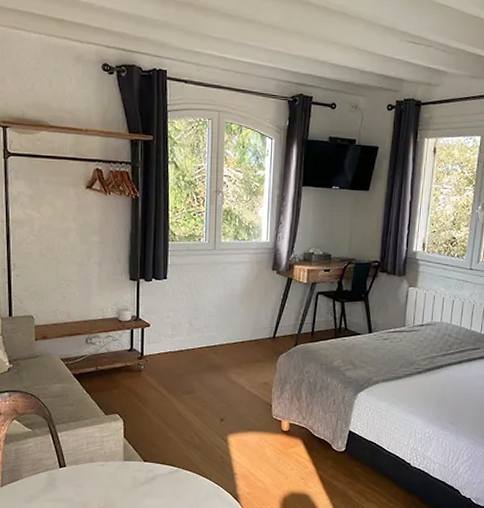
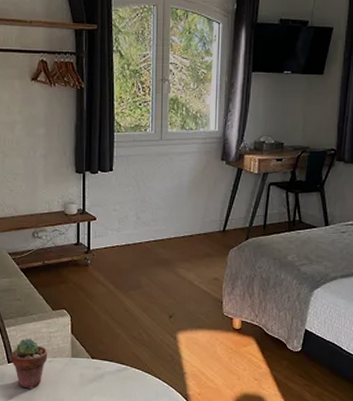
potted succulent: none [63,442,100,493] -> present [11,338,48,389]

